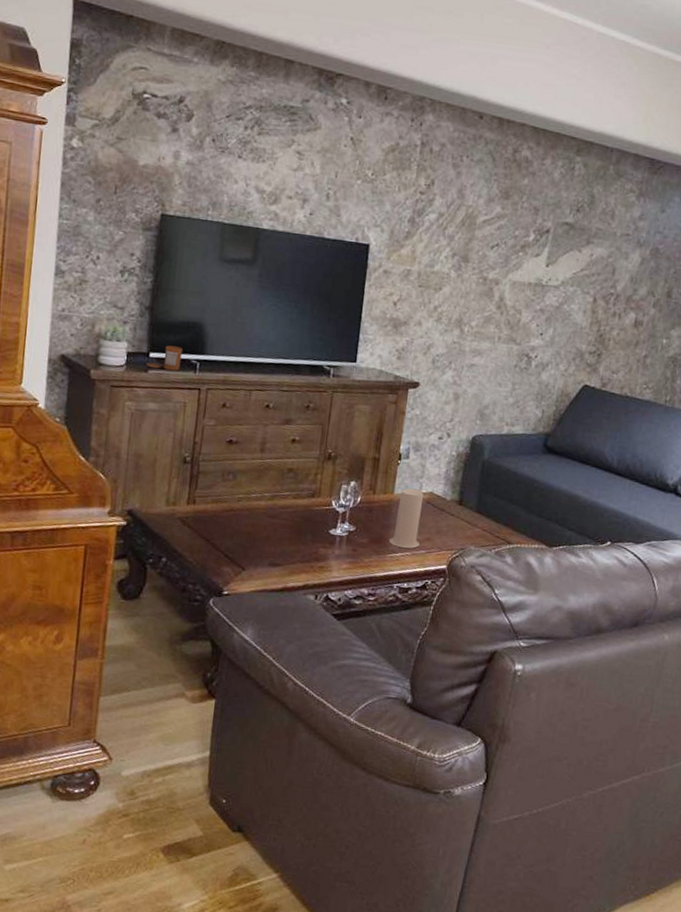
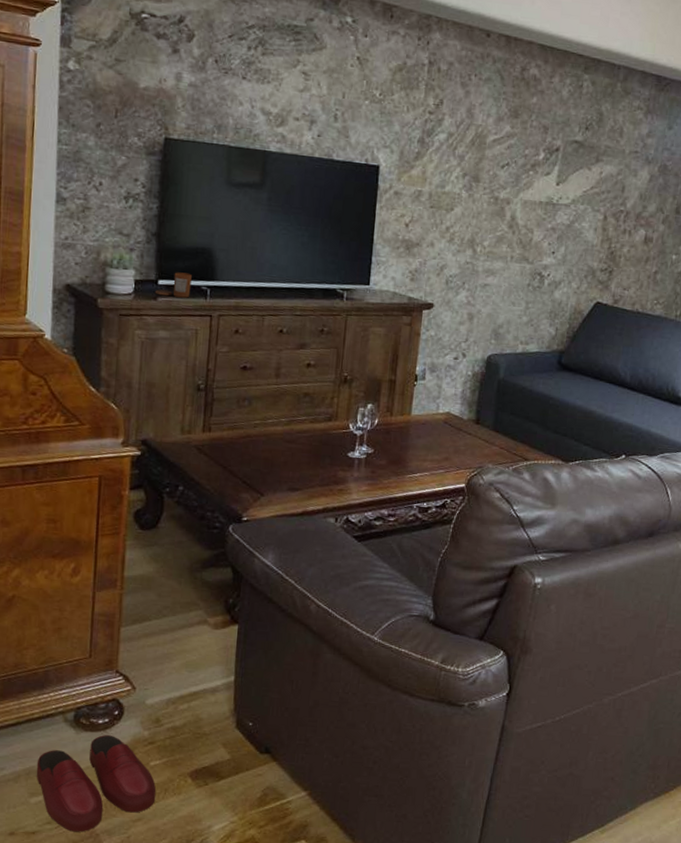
slippers: none [11,804,129,903] -> present [36,734,157,832]
candle: present [389,488,424,549] -> none [407,409,441,469]

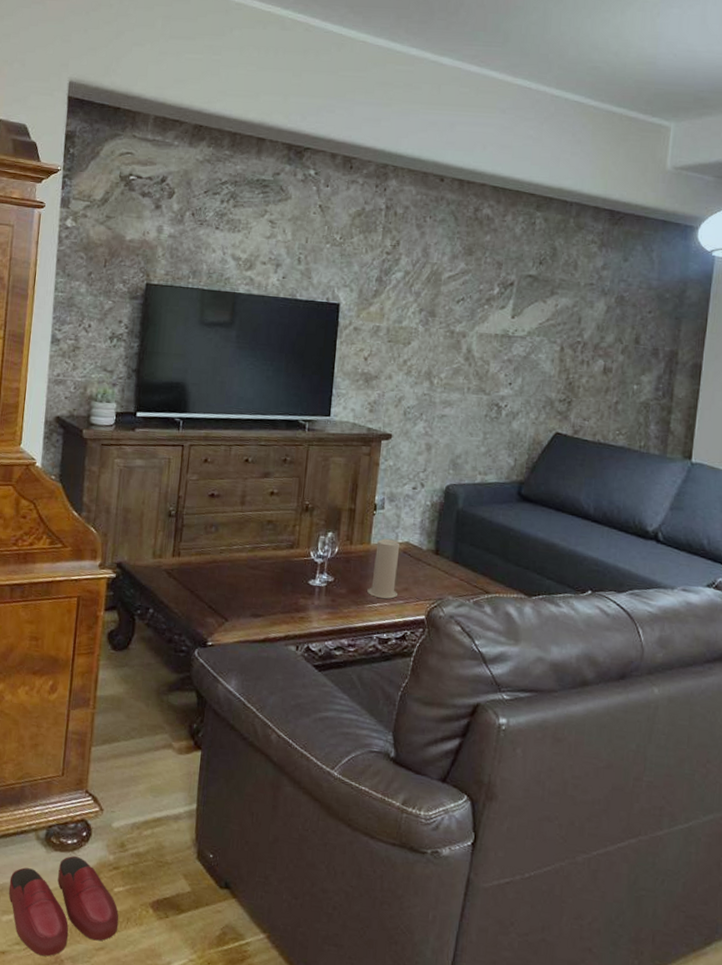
candle: present [154,272,192,299] -> none [133,405,167,430]
candle: none [407,409,441,469] -> present [367,538,400,599]

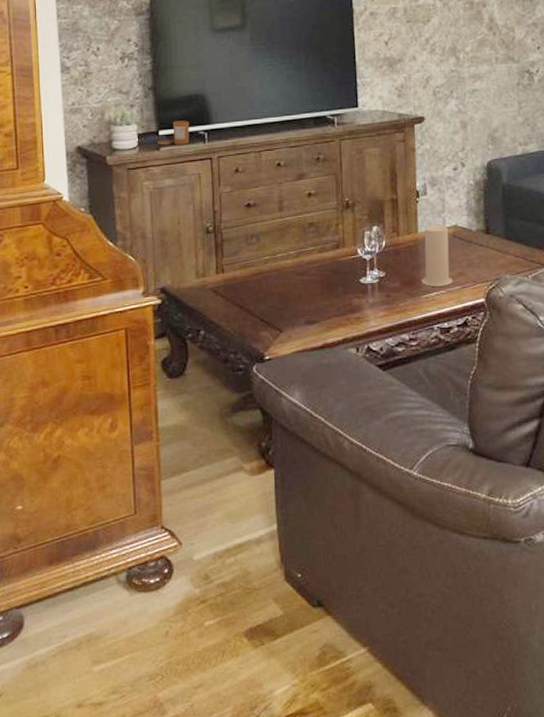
slippers: present [8,856,119,957] -> none [96,594,214,702]
candle: none [133,405,167,430] -> present [157,120,190,146]

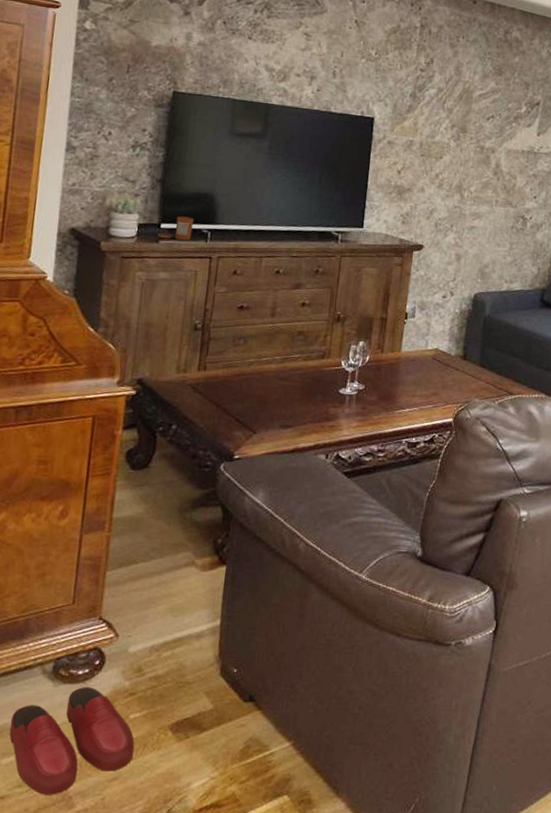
slippers: none [96,594,214,702] -> present [9,686,135,795]
candle: present [421,225,454,287] -> none [397,346,430,405]

